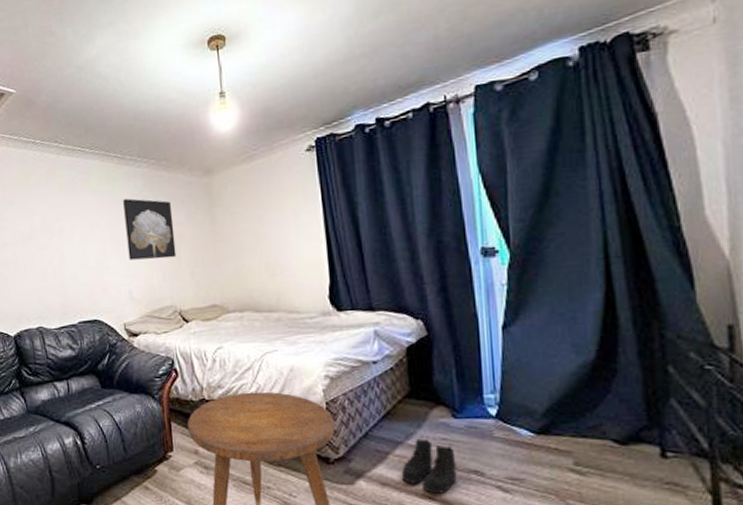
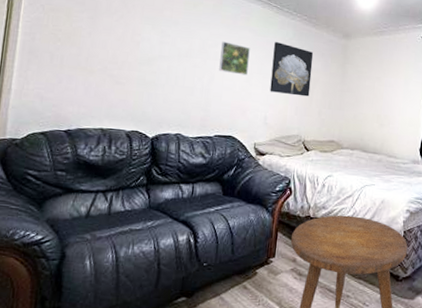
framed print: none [64,211,100,248] -> present [219,41,250,76]

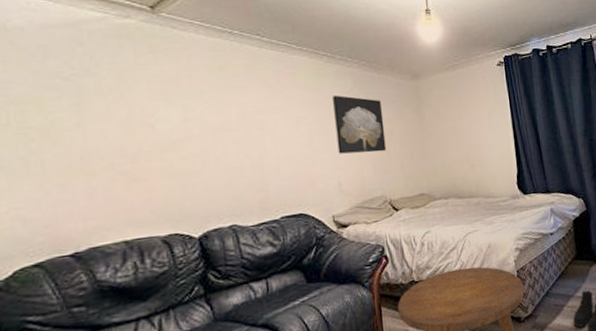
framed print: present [219,41,250,76] -> none [266,105,307,142]

